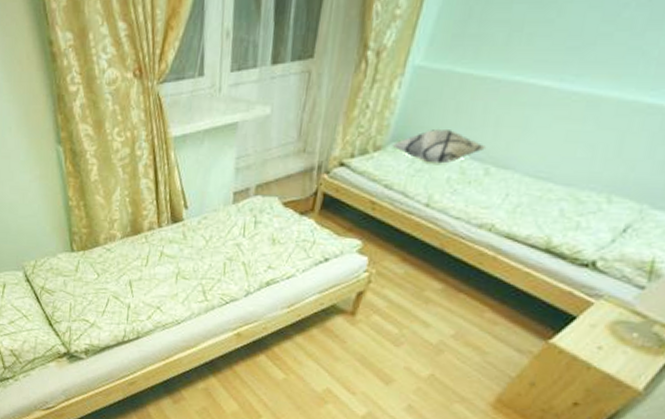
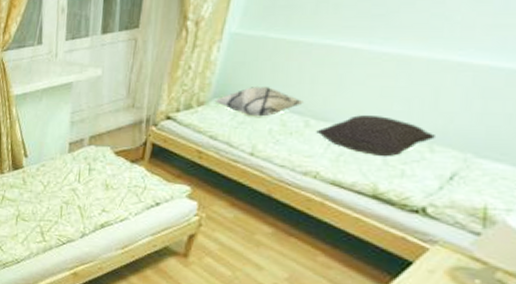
pillow: none [496,162,615,209] -> present [316,115,435,157]

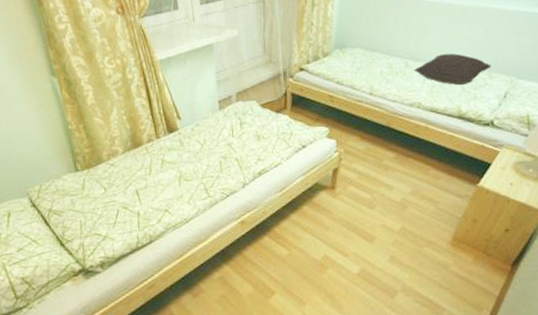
decorative pillow: present [214,87,303,117] -> none [336,36,402,62]

